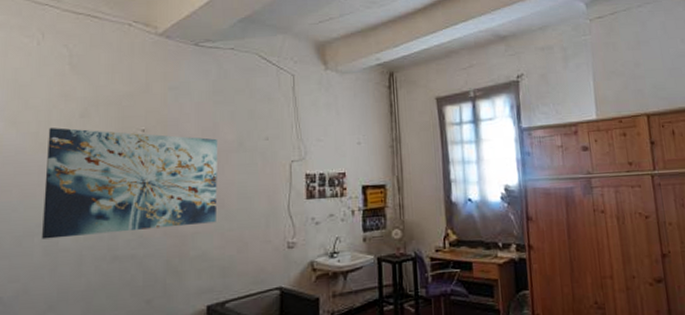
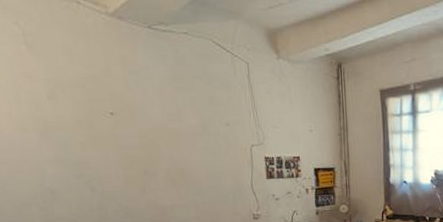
wall art: present [42,127,217,239] -> none [20,108,190,209]

